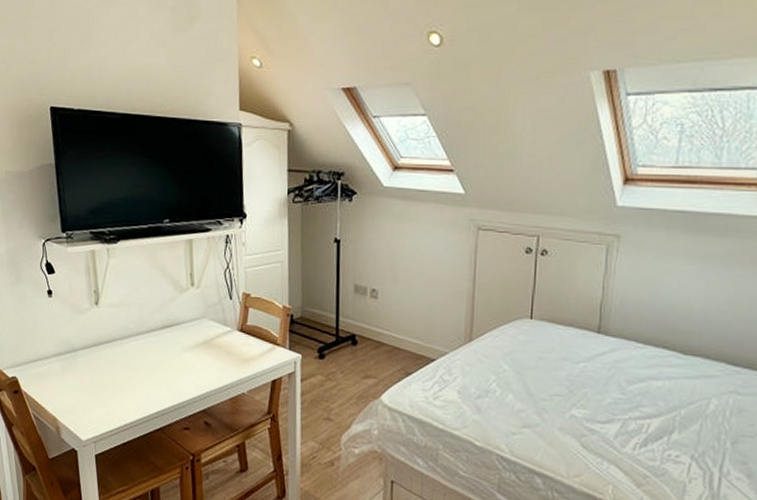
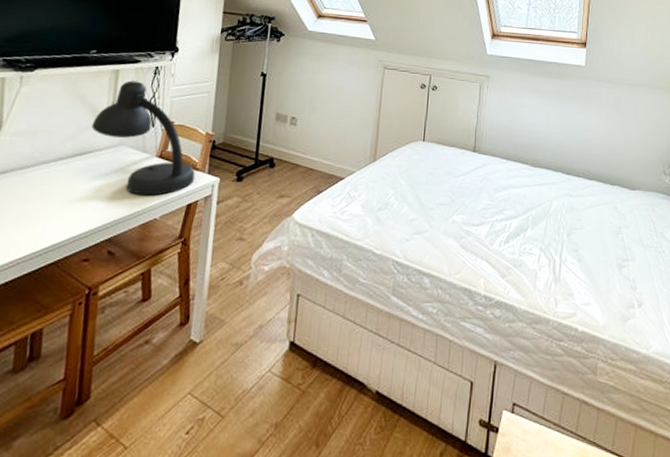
desk lamp: none [175,250,276,370] -> present [91,80,195,196]

